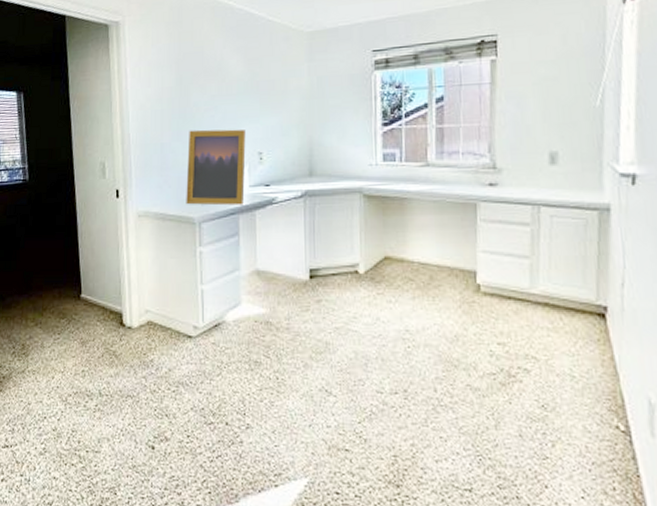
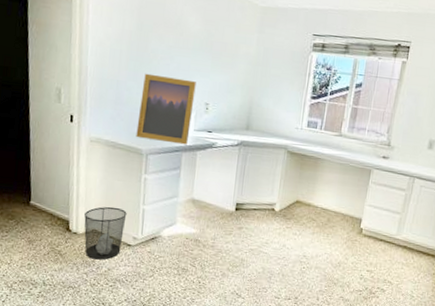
waste bin: none [138,291,184,359] -> present [84,206,127,260]

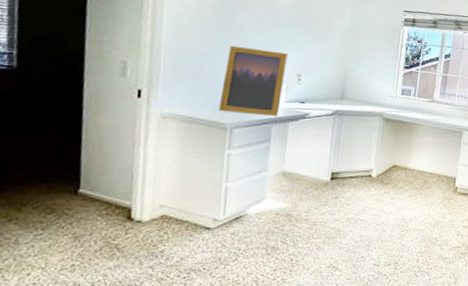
waste bin: present [84,206,127,260] -> none [151,187,206,249]

